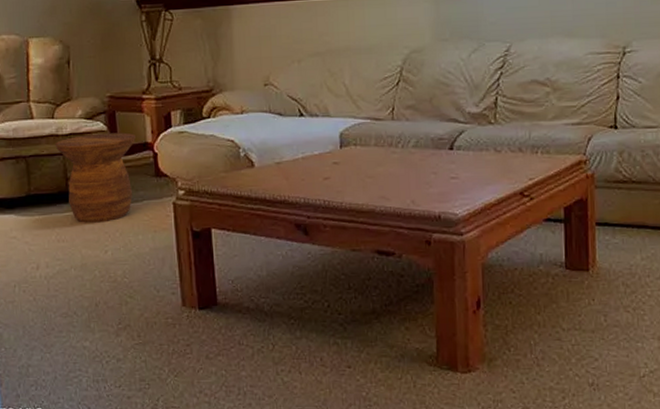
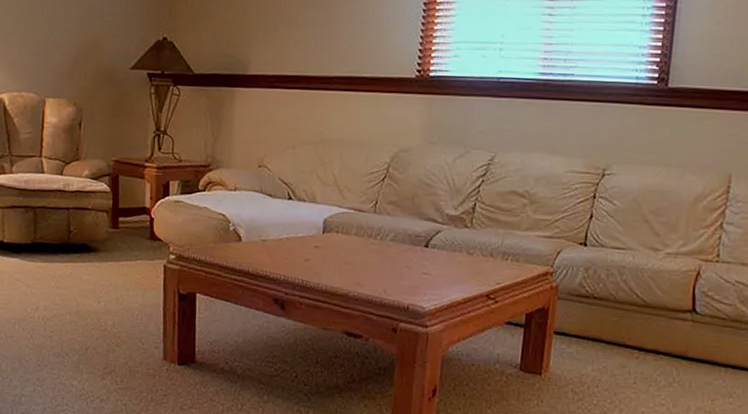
side table: present [55,132,136,223] -> none [61,193,135,276]

